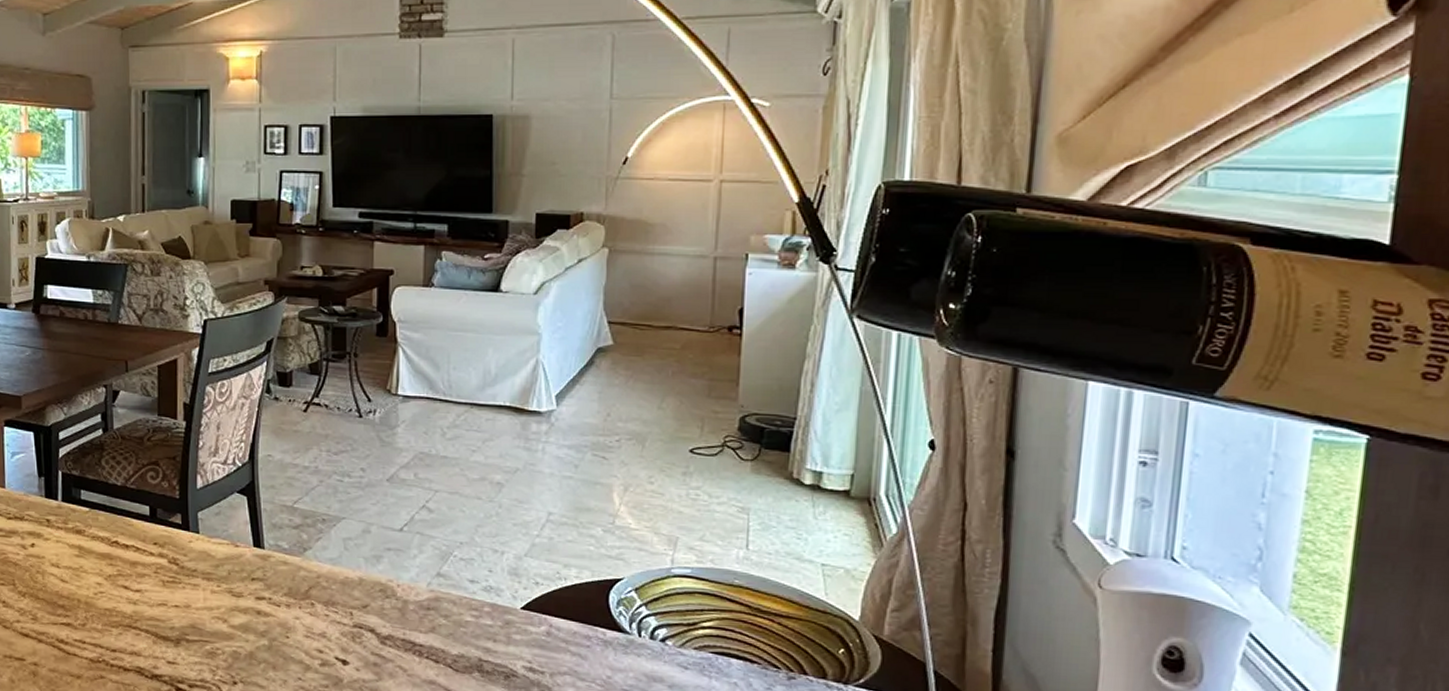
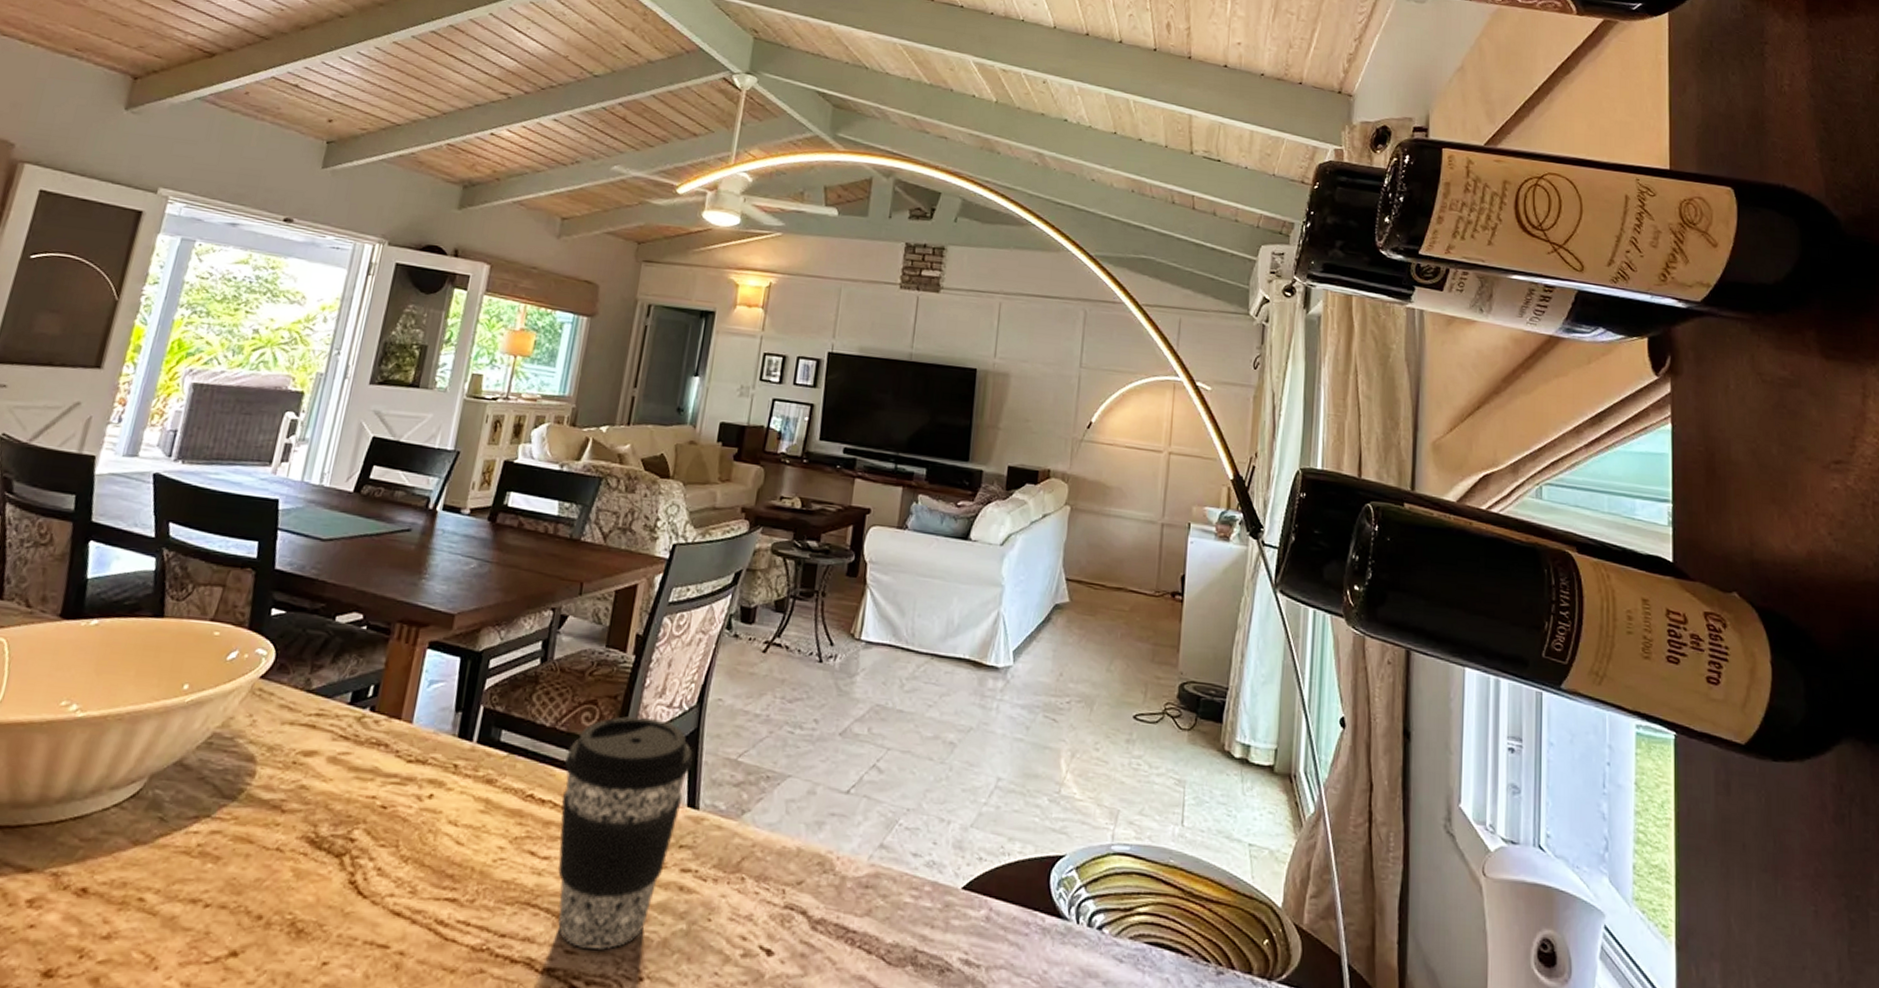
coffee cup: none [140,473,252,661] -> present [558,716,692,949]

